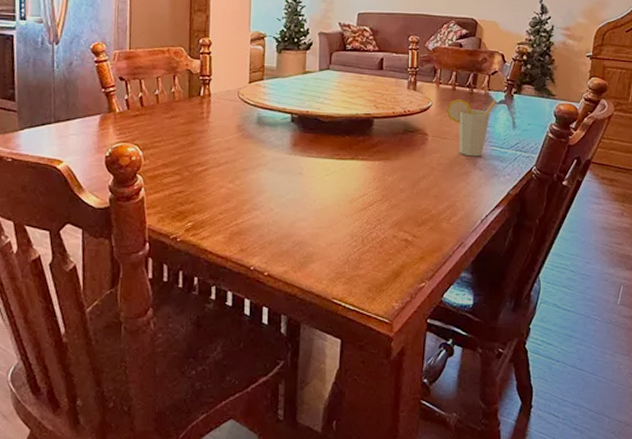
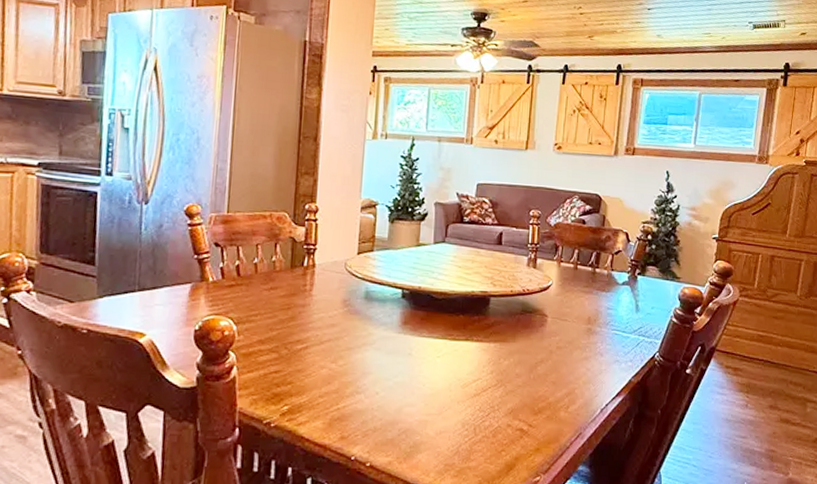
cup: present [446,98,496,157] -> none [567,278,619,341]

